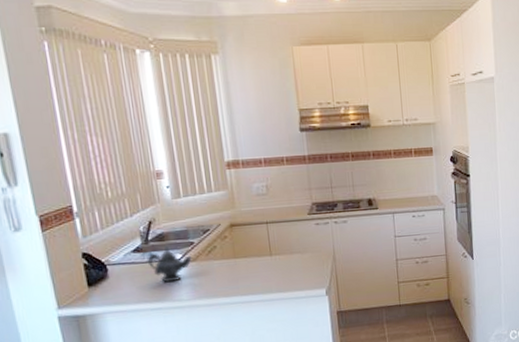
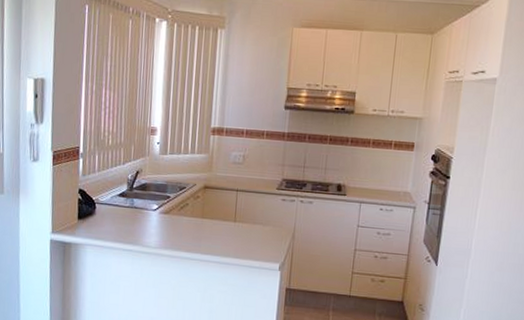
teapot: present [148,245,192,283] -> none [129,195,166,229]

